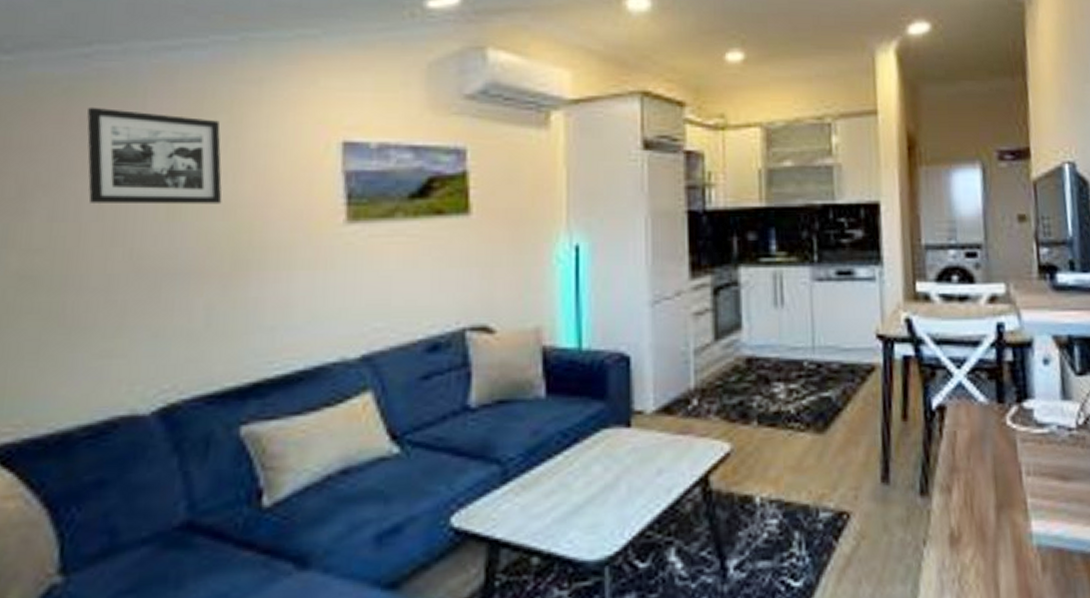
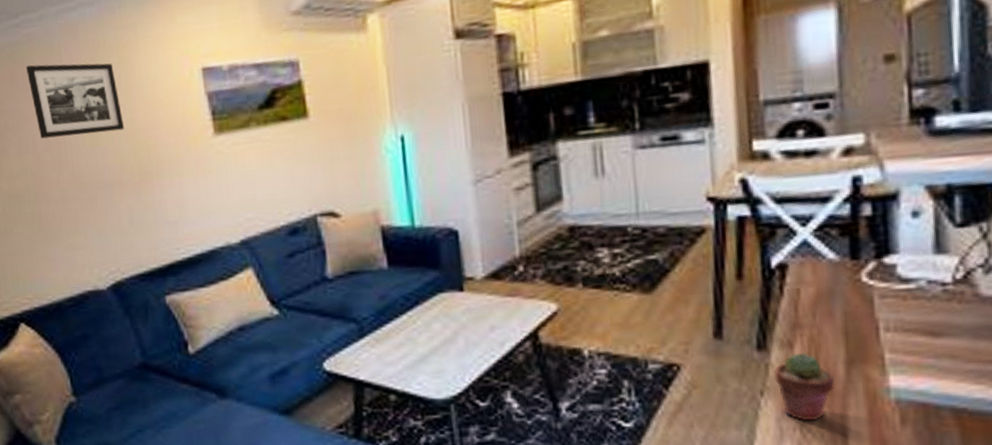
potted succulent: none [935,497,987,572] -> present [774,352,835,421]

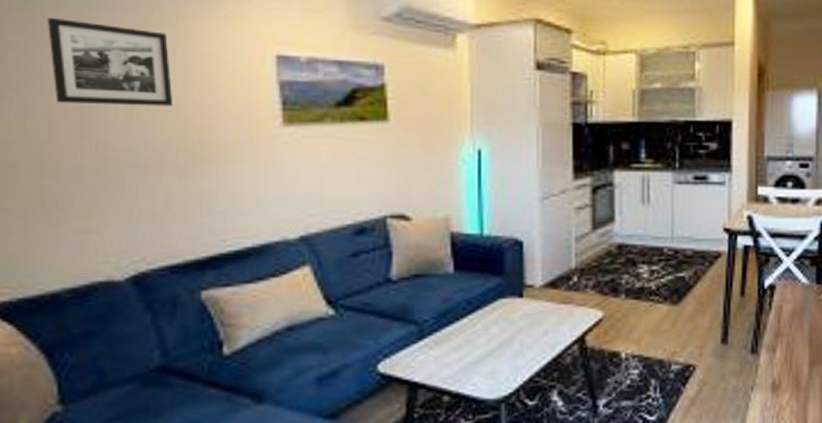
potted succulent: present [774,352,835,421] -> none [762,355,801,411]

